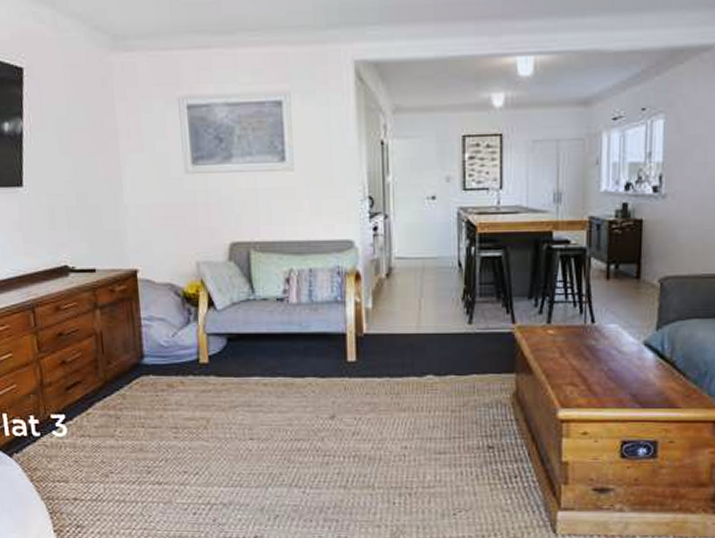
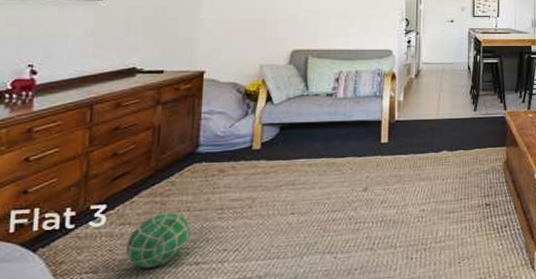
volleyball: none [90,428,148,483] -> present [126,213,190,268]

